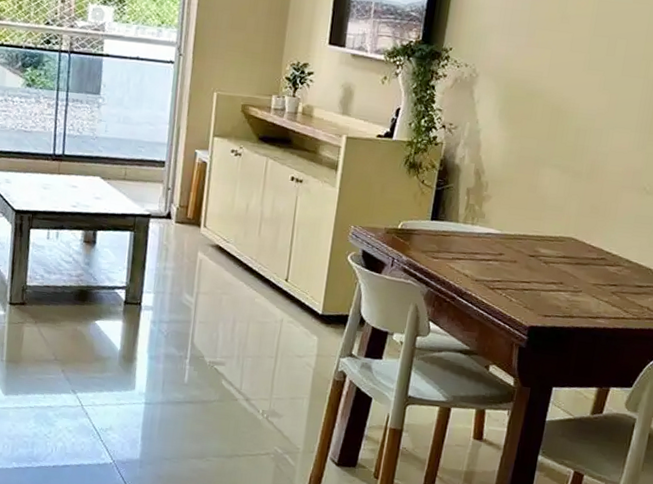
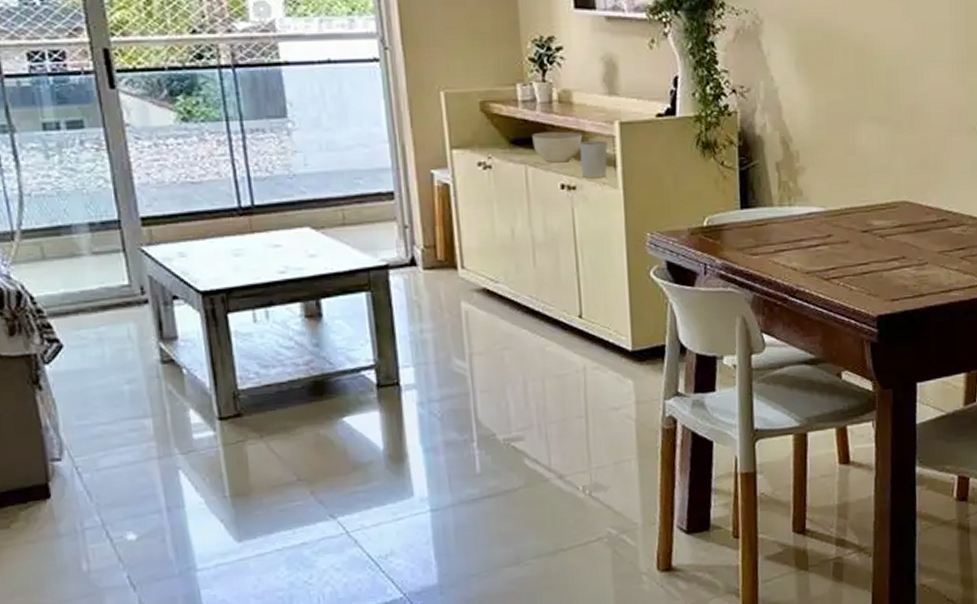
bowl: none [276,134,316,161] -> present [532,131,583,163]
candle holder: none [309,146,334,177] -> present [579,140,608,179]

